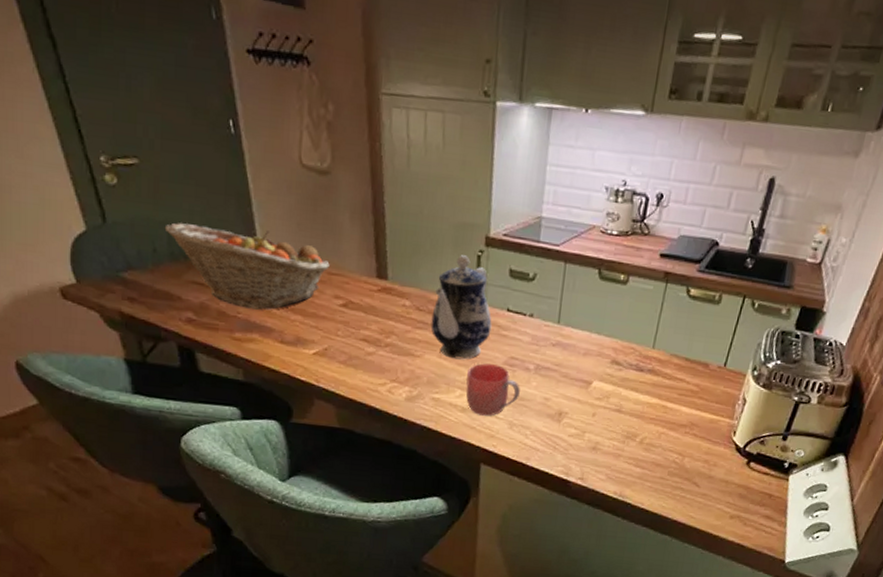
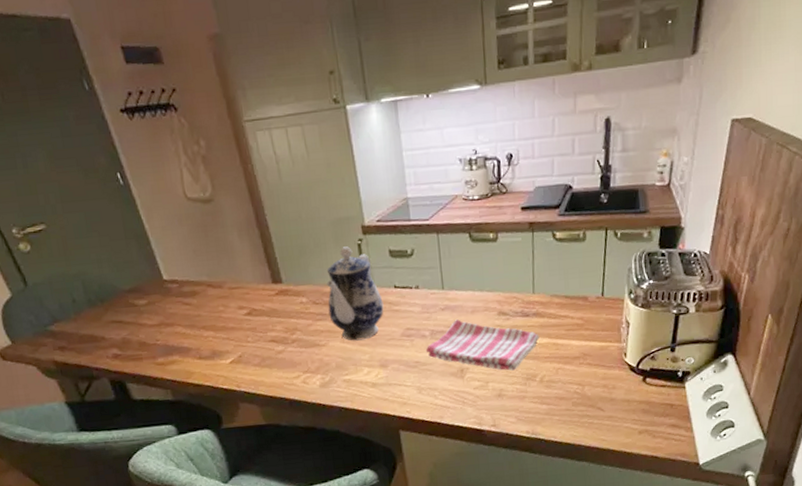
fruit basket: present [164,223,330,310] -> none [78,262,229,335]
mug: present [466,363,520,416] -> none [370,338,422,387]
dish towel: none [526,359,650,425] -> present [425,319,540,371]

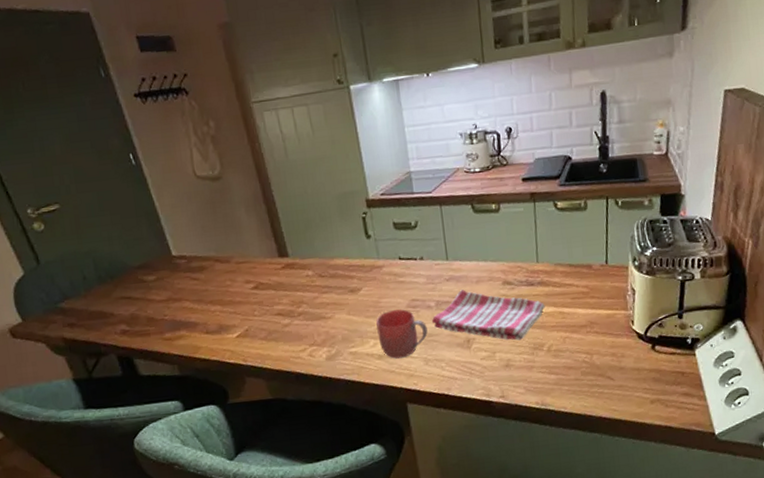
teapot: present [326,246,384,341] -> none [332,220,389,313]
mug: none [370,338,422,387] -> present [376,309,428,359]

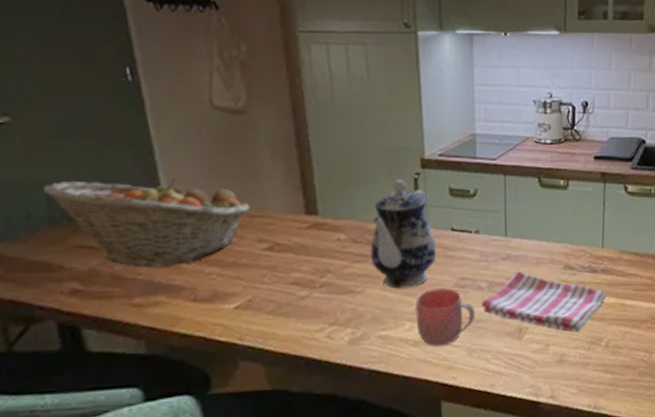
fruit basket: none [89,238,236,310] -> present [42,178,250,268]
teapot: none [332,220,389,313] -> present [370,180,437,289]

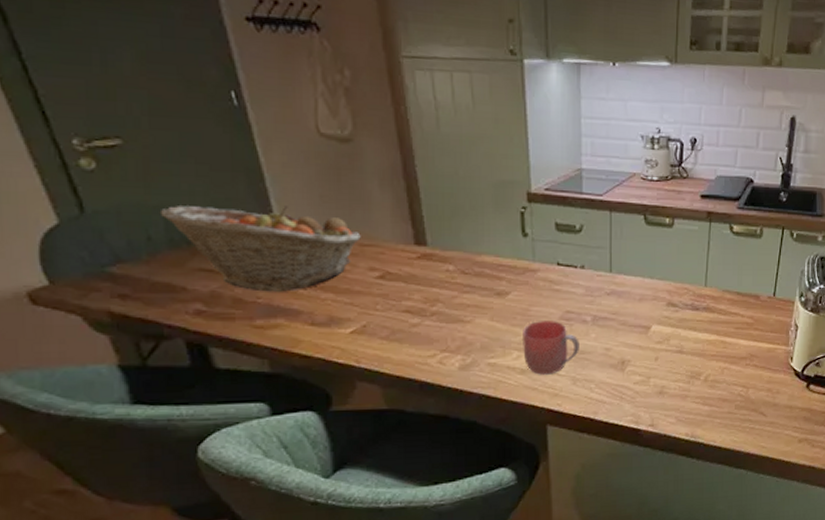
teapot: present [370,180,437,289] -> none [479,213,543,320]
dish towel: present [481,271,607,333] -> none [585,306,708,367]

